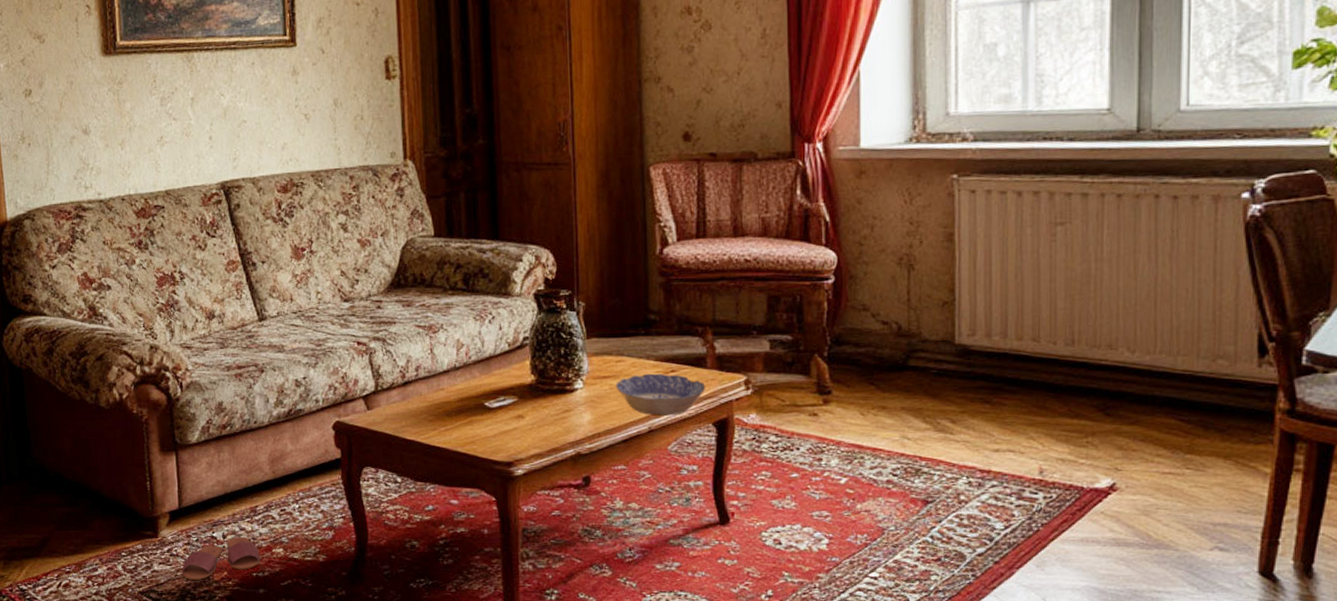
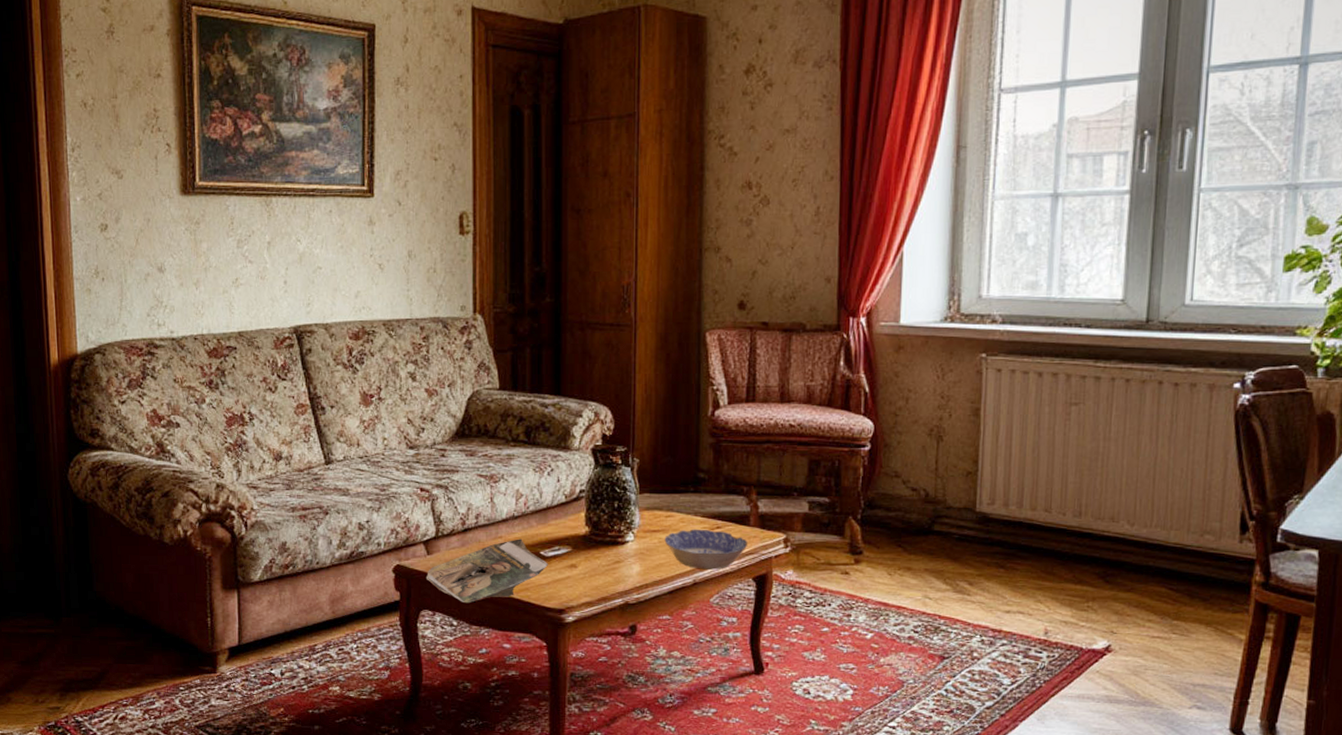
slippers: present [182,536,261,580] -> none [239,674,318,716]
magazine: none [367,390,494,459] -> present [427,539,548,604]

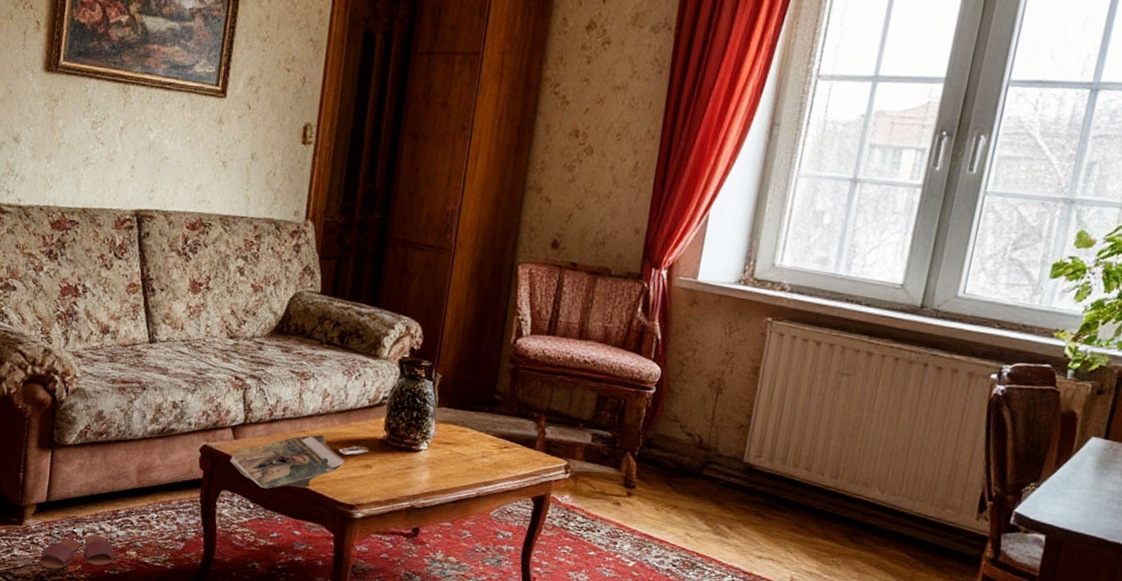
slippers: none [239,674,318,716] -> present [39,535,115,570]
bowl: present [664,529,748,570] -> none [455,445,532,486]

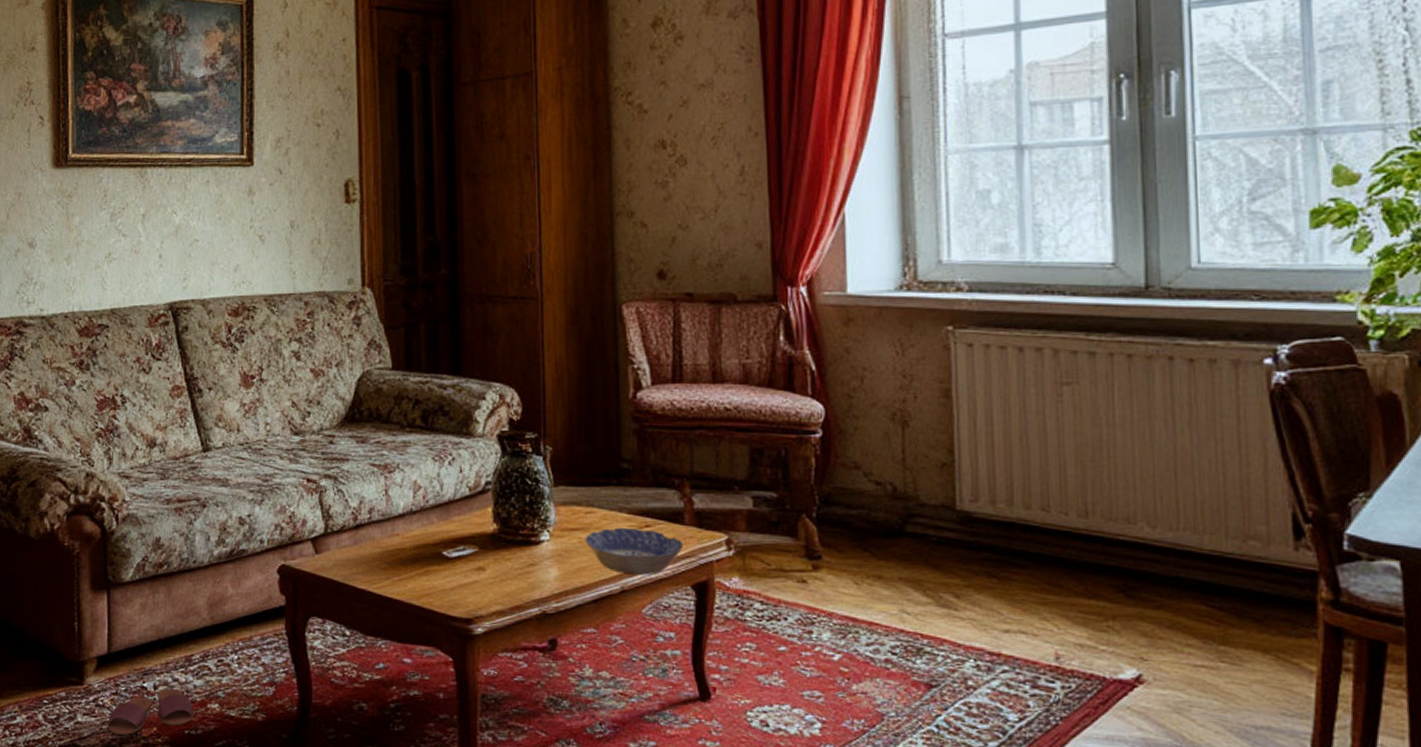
magazine: present [230,435,345,489] -> none [315,536,452,611]
bowl: none [455,445,532,486] -> present [585,527,684,575]

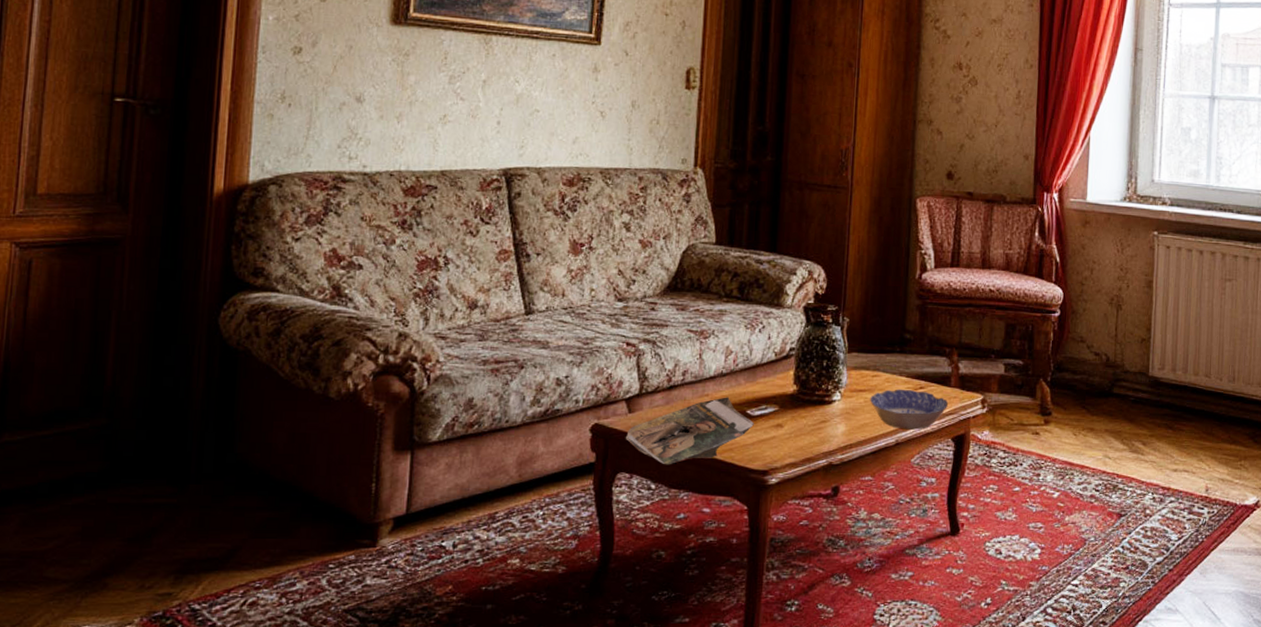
slippers: present [107,688,195,735] -> none [399,546,494,595]
magazine: none [315,536,452,611] -> present [626,397,754,465]

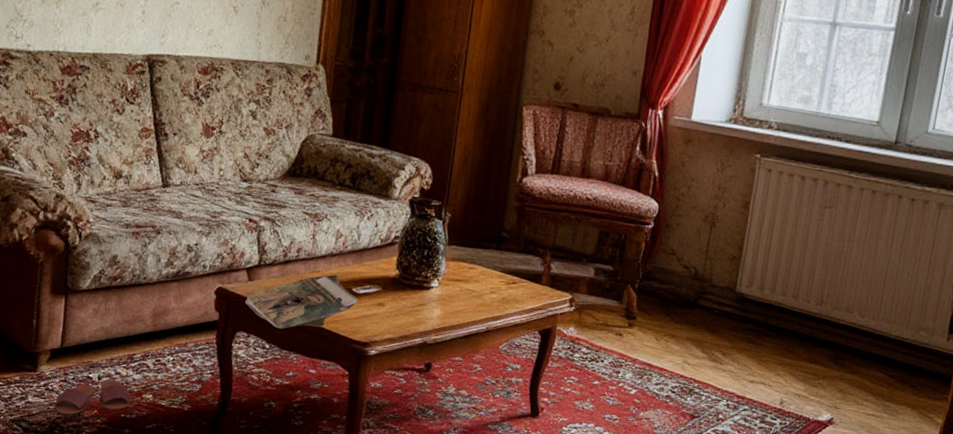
slippers: none [399,546,494,595] -> present [54,380,131,415]
bowl: present [870,389,949,430] -> none [465,281,539,320]

